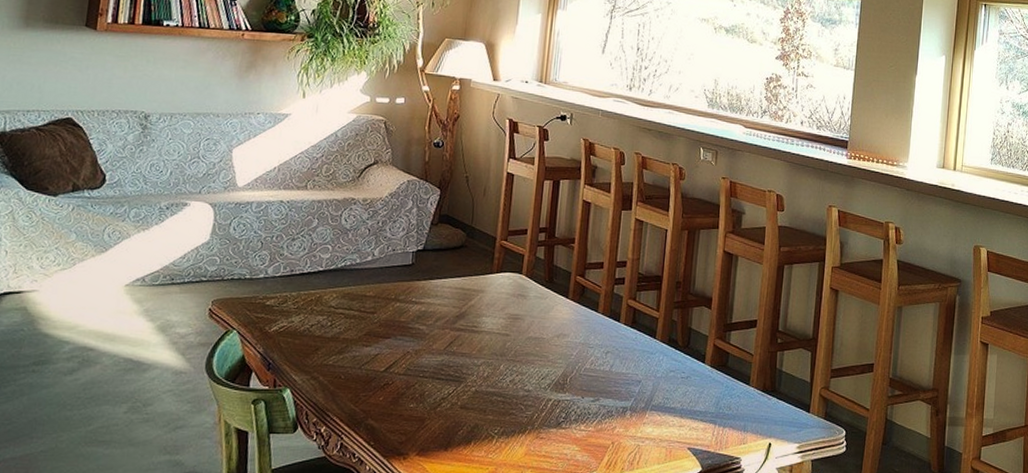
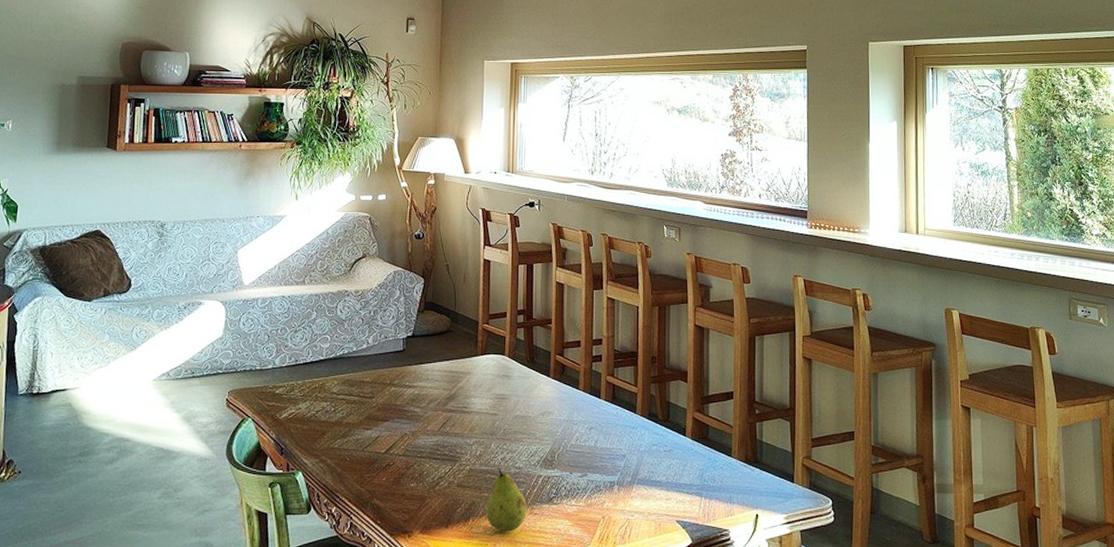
fruit: none [488,389,534,456] -> present [485,467,527,532]

